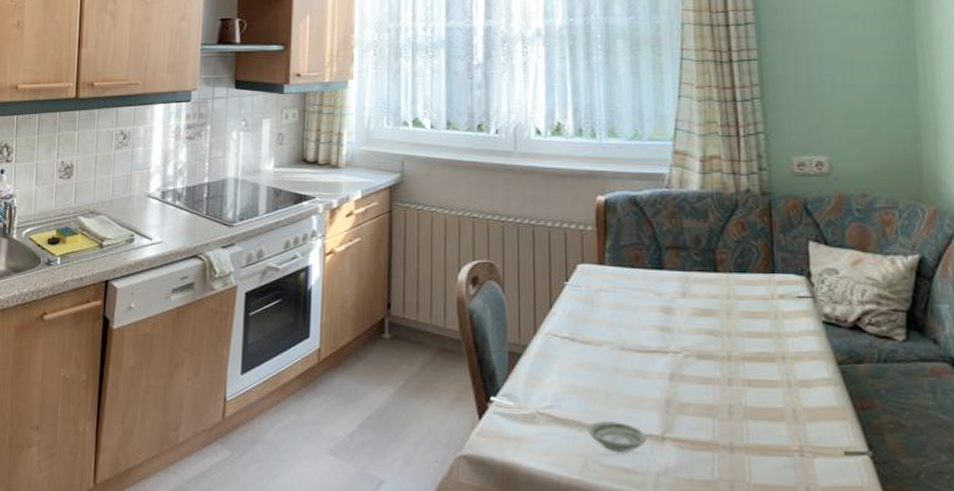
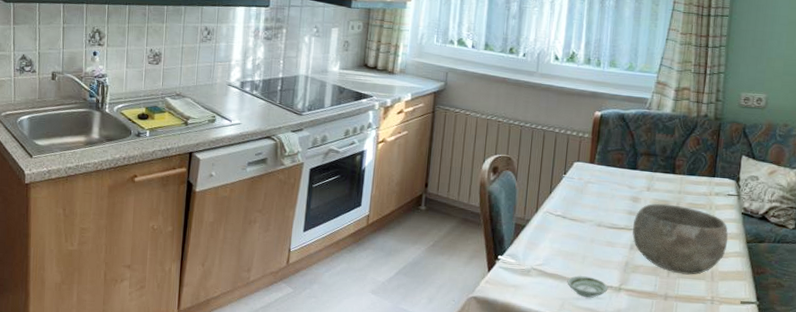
bowl: none [668,314,810,415] -> present [632,203,728,275]

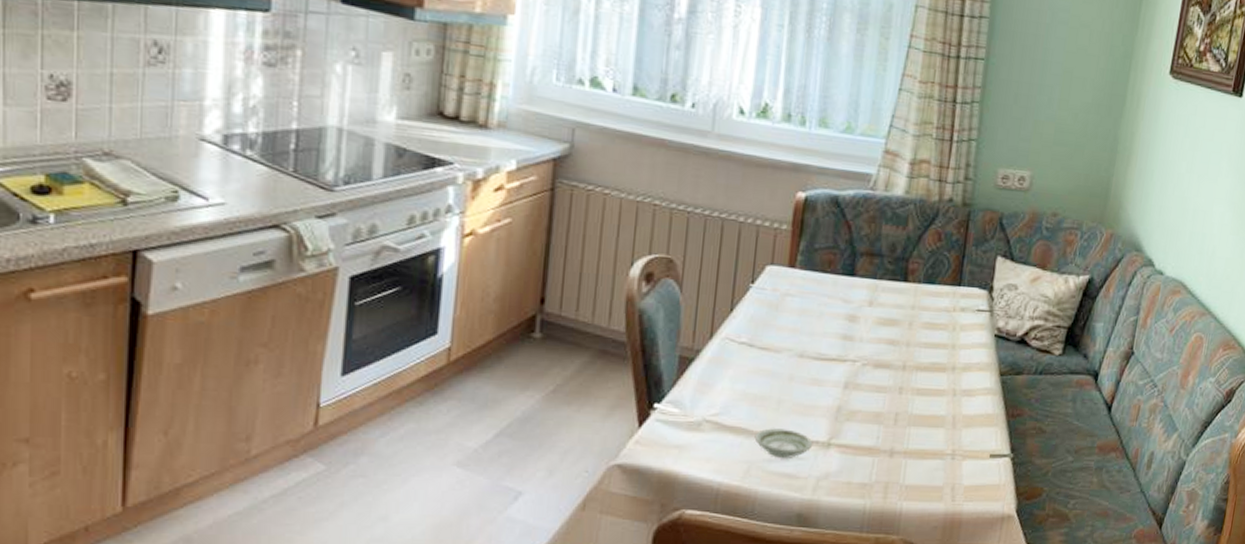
bowl: present [632,203,728,275] -> none [847,323,977,422]

